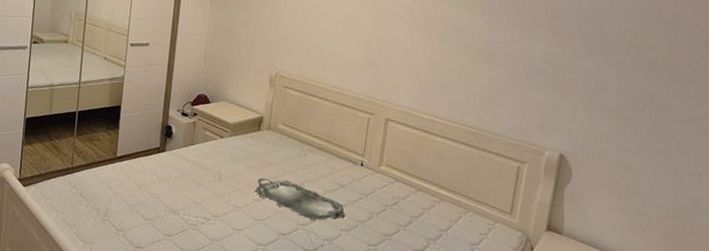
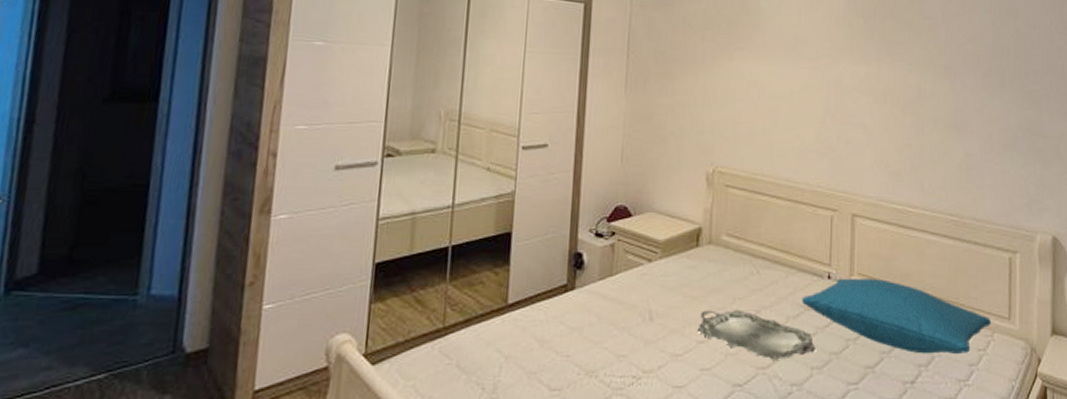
pillow: none [338,166,495,236] -> present [802,278,992,355]

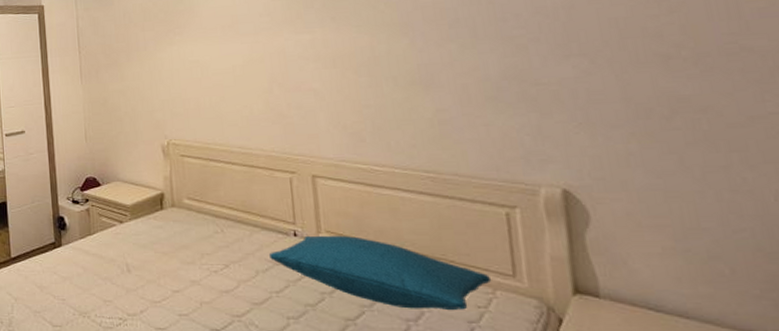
serving tray: present [697,310,815,360] -> none [171,264,289,309]

